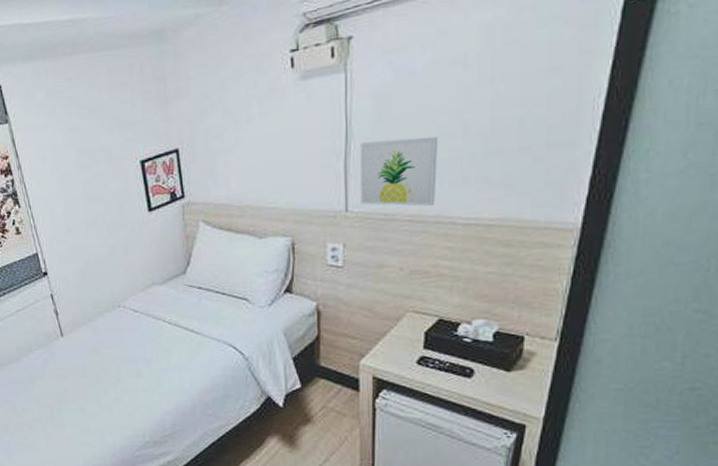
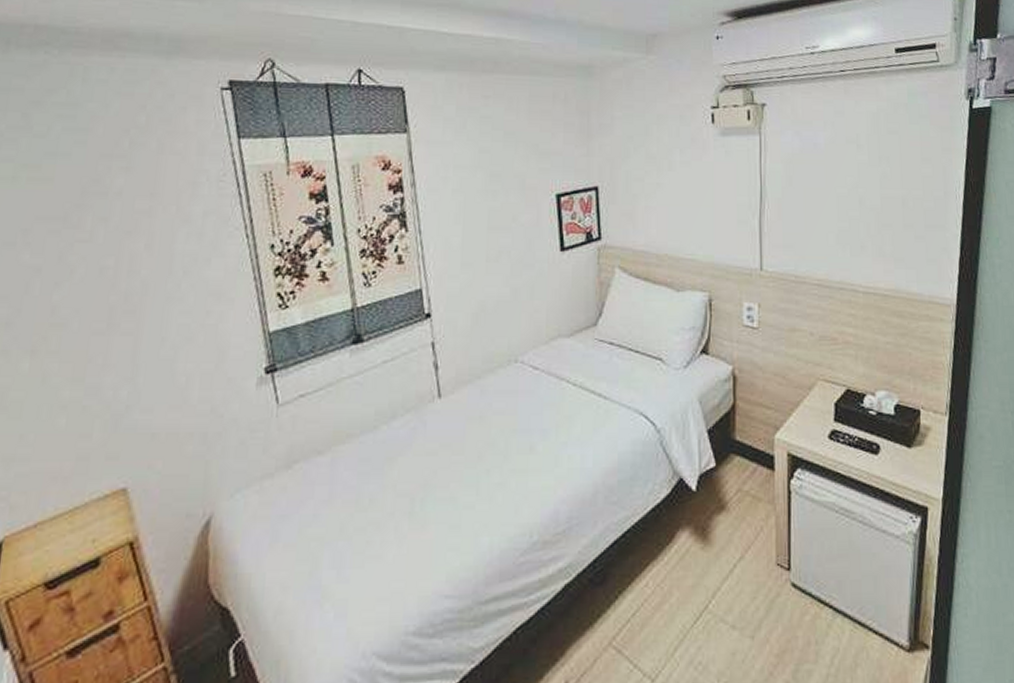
wall art: present [359,136,439,206] -> none [773,203,840,271]

